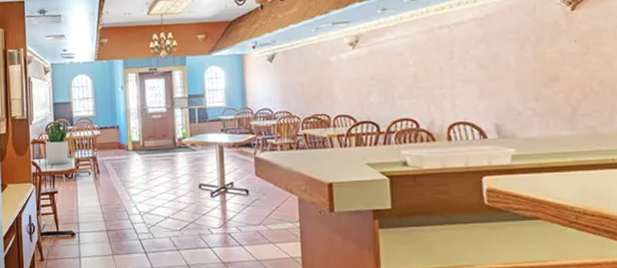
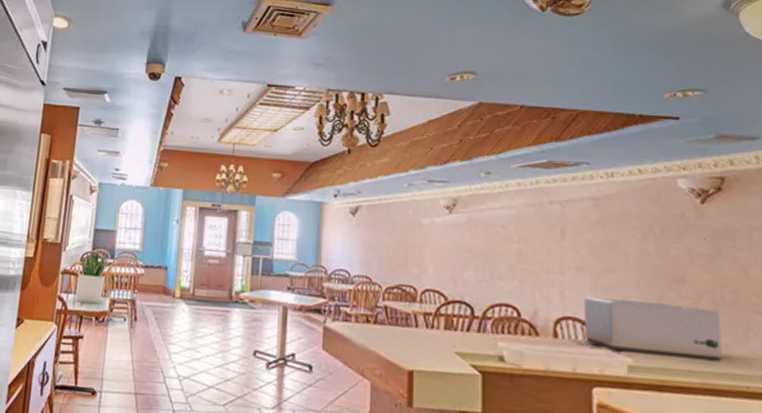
toaster: none [472,99,591,145] -> present [584,297,722,362]

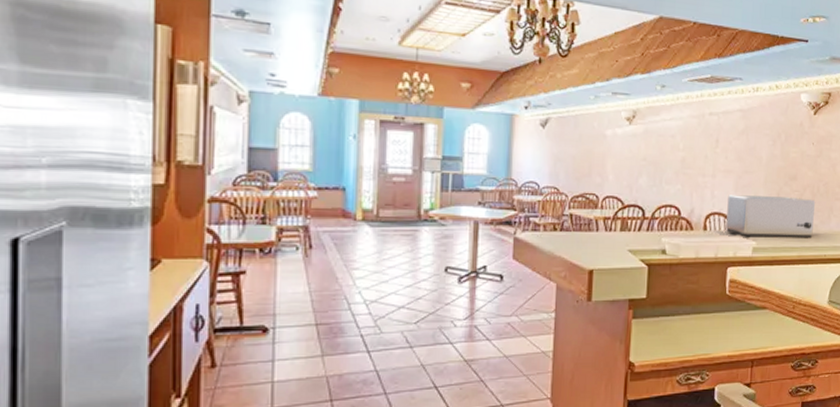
planter: present [75,250,108,304] -> none [229,172,270,234]

